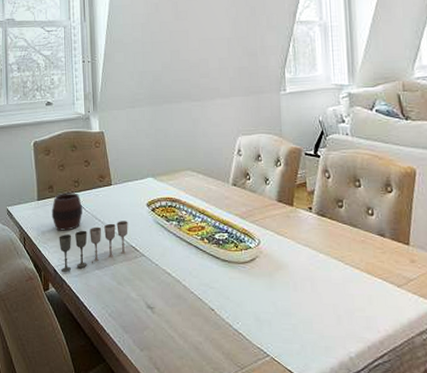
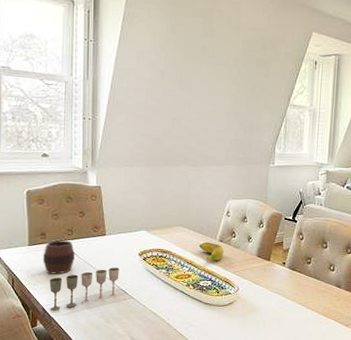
banana: none [211,186,239,209] -> present [200,242,224,261]

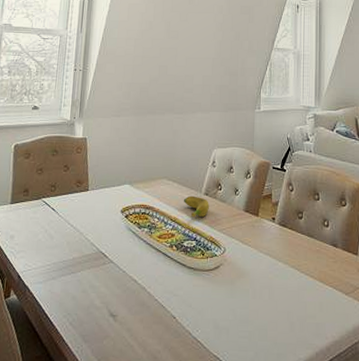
cup: present [42,240,75,275] -> none [23,197,56,236]
wine glass: present [49,267,120,311] -> none [25,226,100,278]

